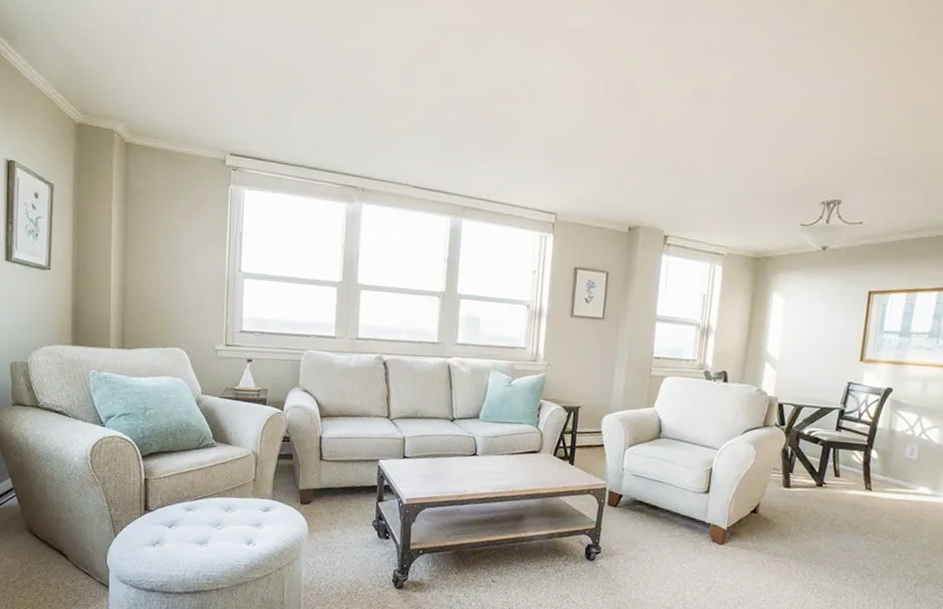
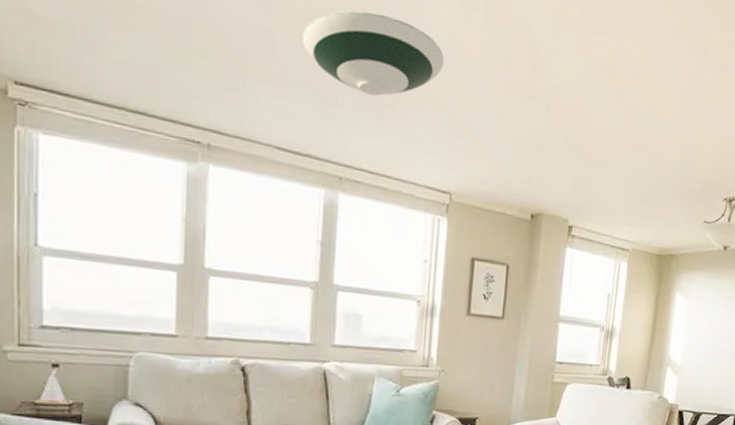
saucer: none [435,73,551,139] -> present [302,11,445,96]

